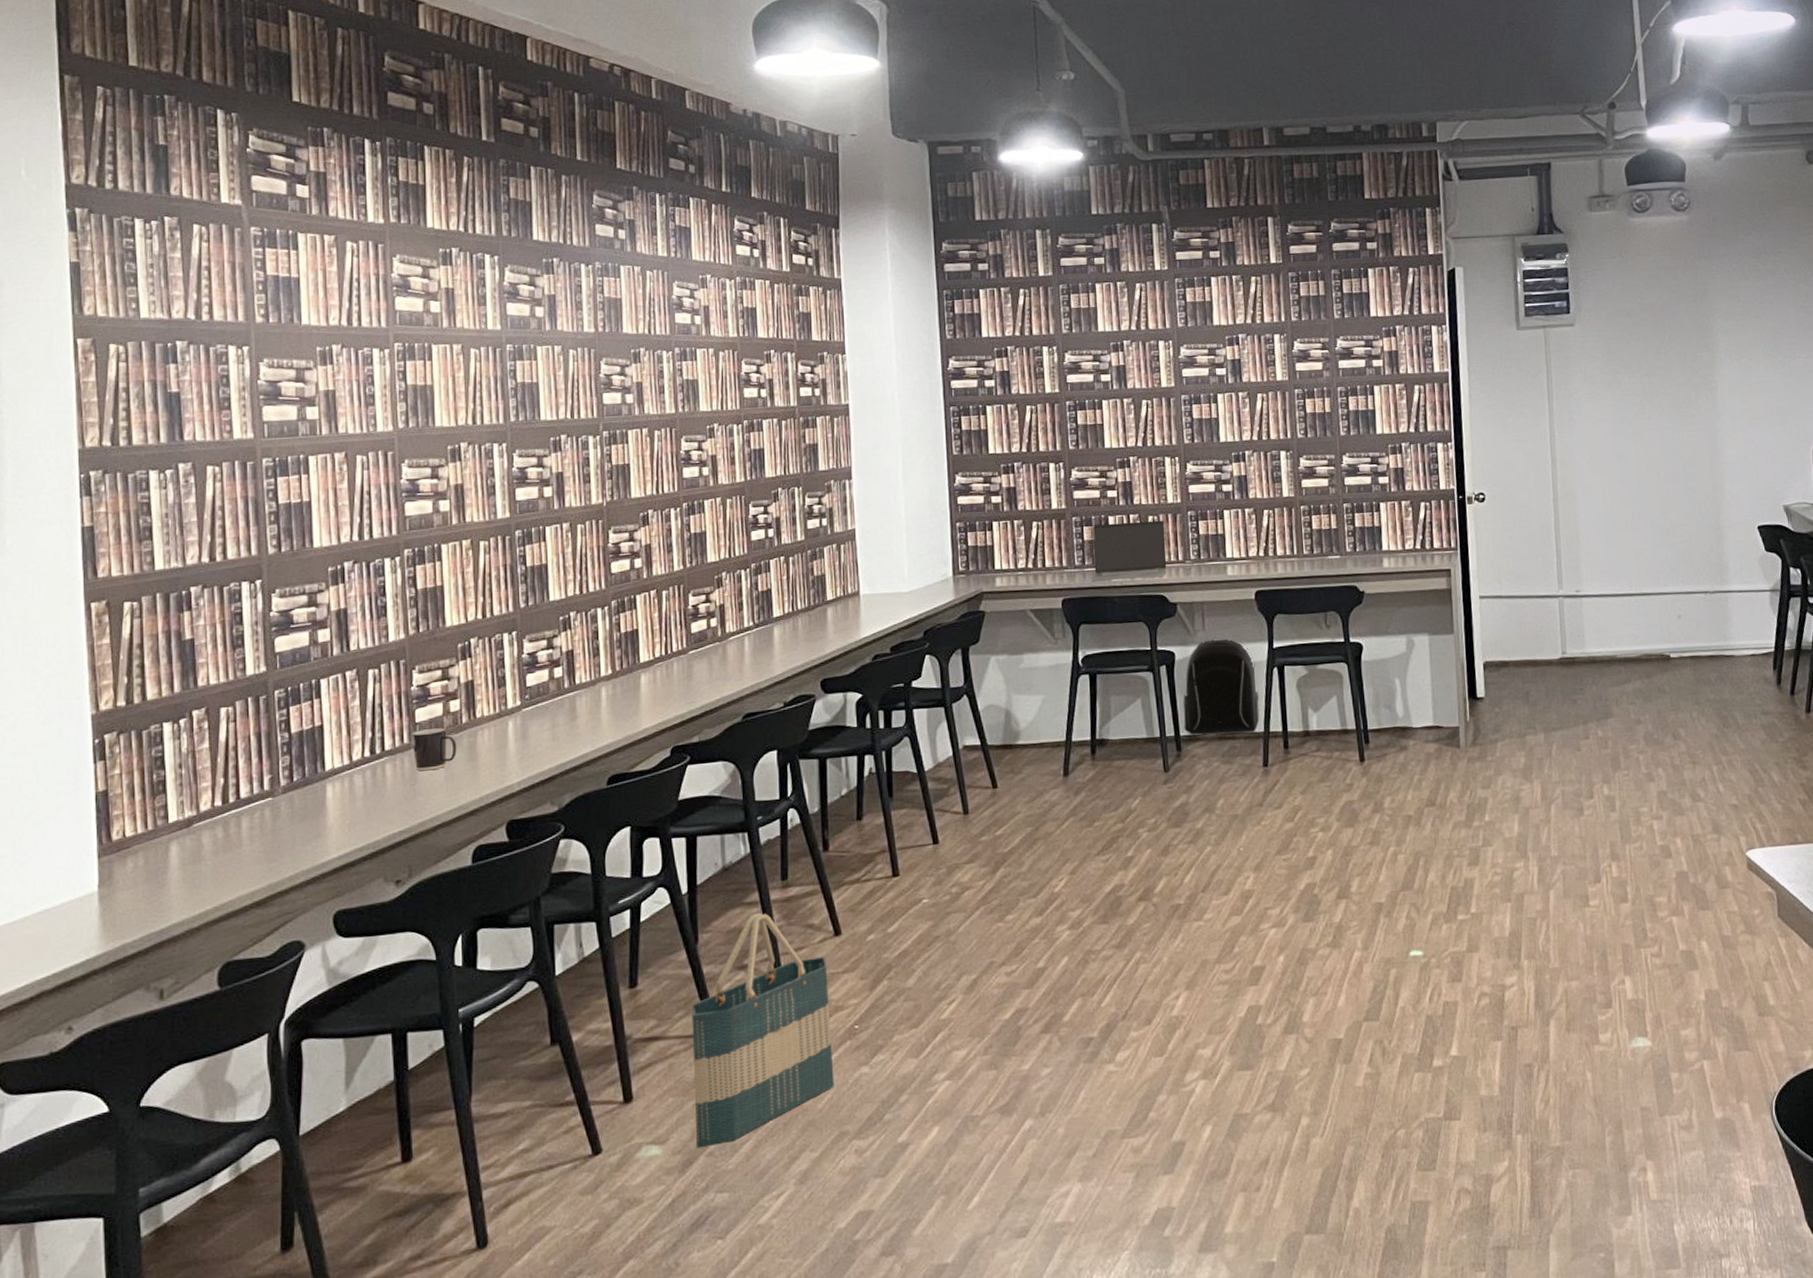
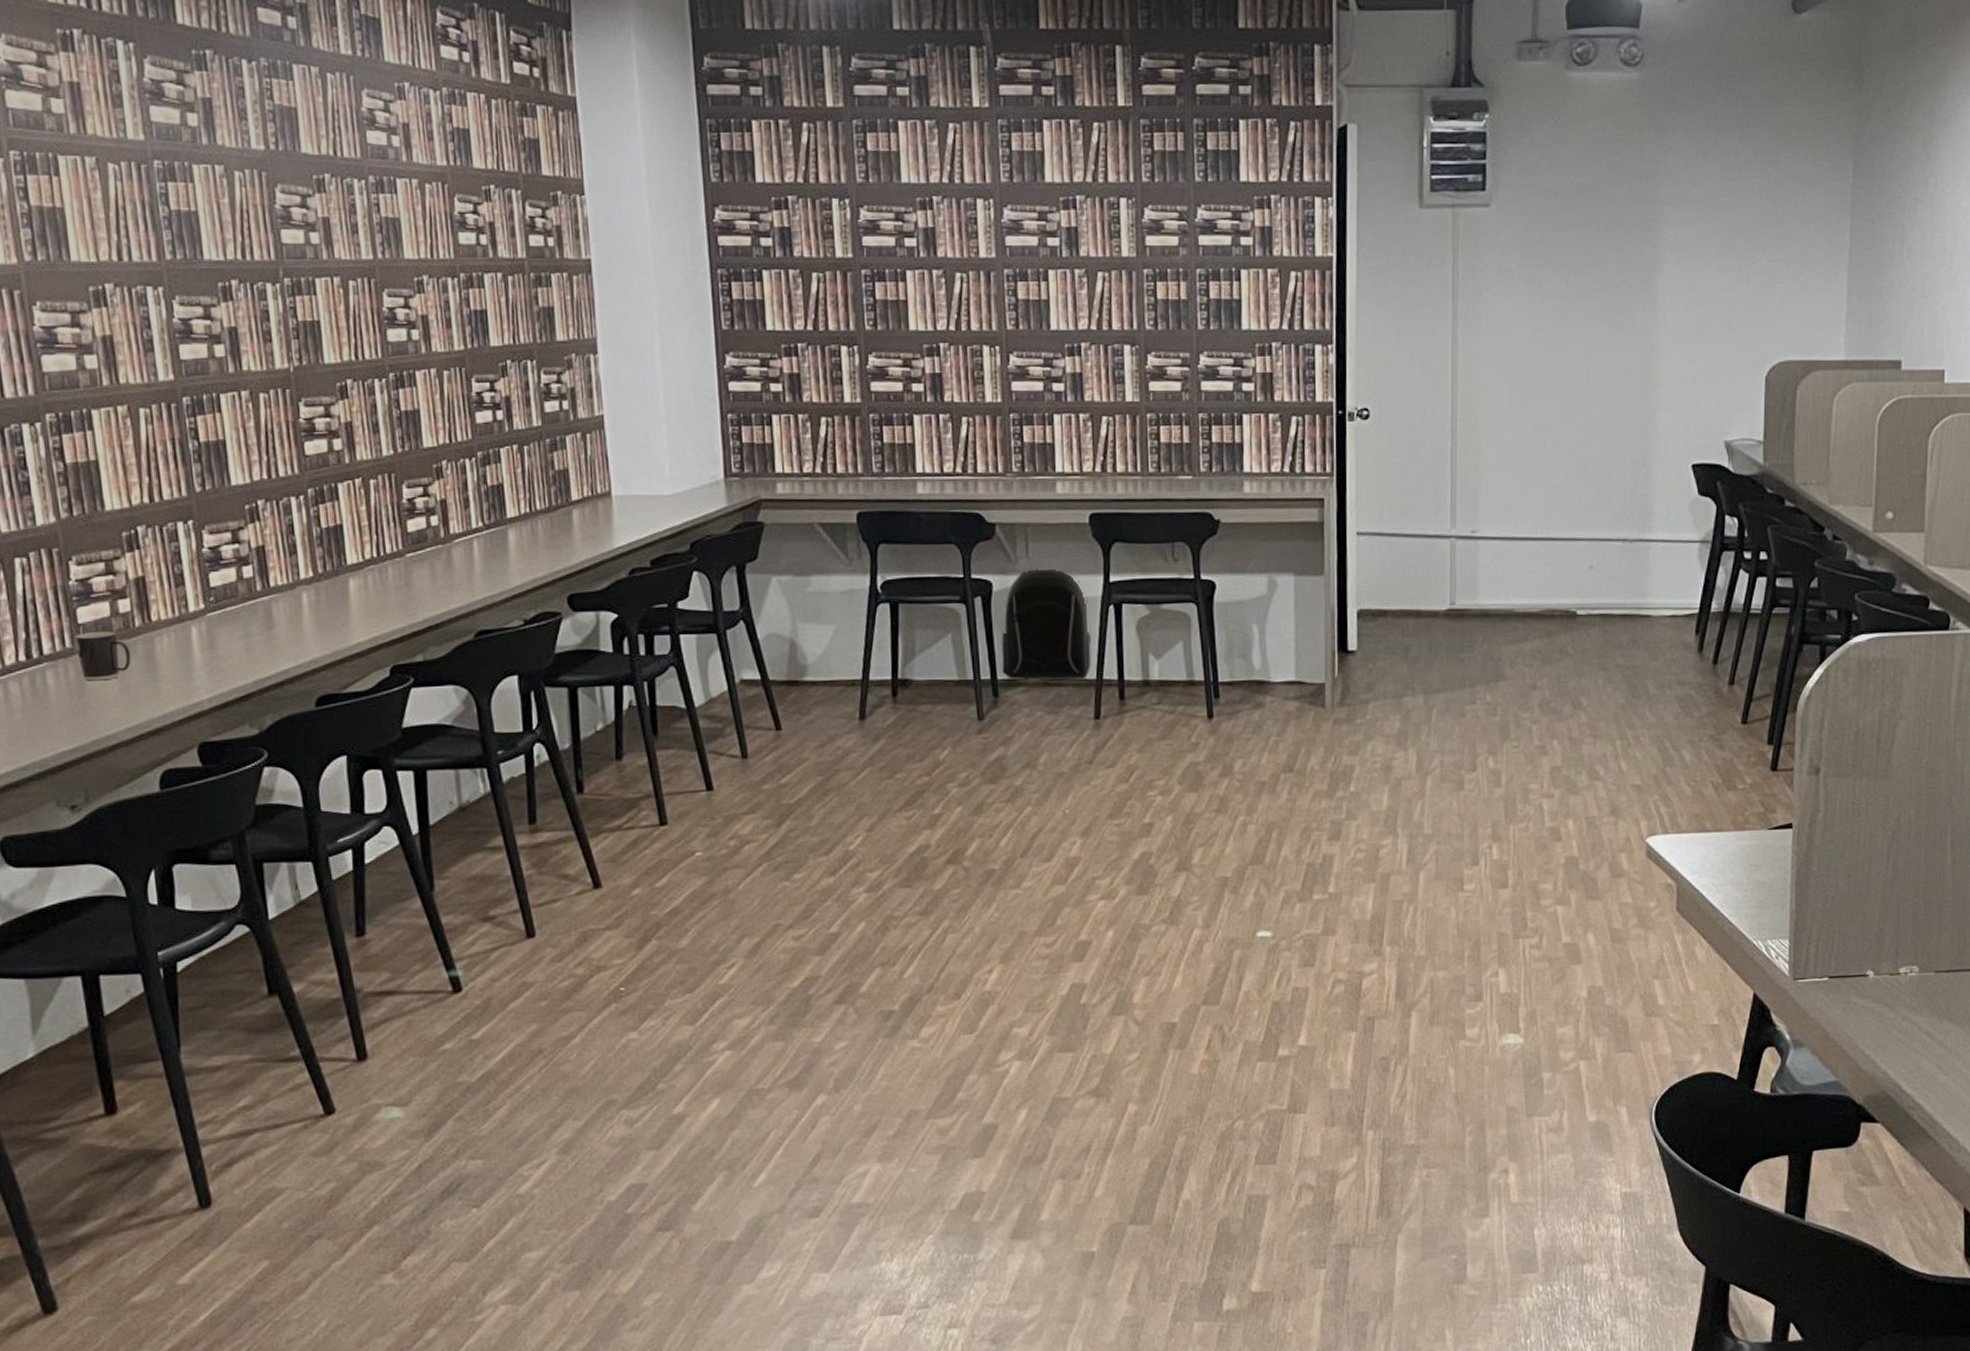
tote bag: present [691,912,835,1148] -> none [430,859,599,1112]
laptop: present [1091,520,1167,582] -> none [892,422,984,494]

